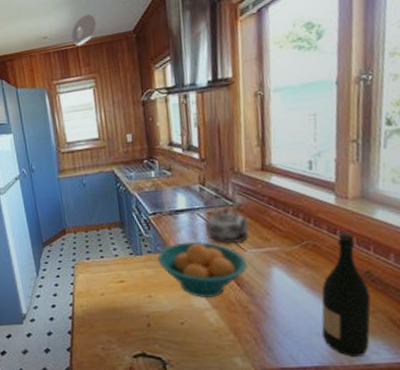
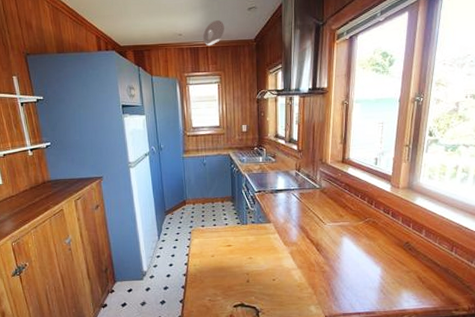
fruit bowl: present [157,241,247,298] -> none [259,215,325,260]
kettle: present [205,193,250,243] -> none [298,178,330,218]
wine bottle: present [321,232,371,357] -> none [373,213,407,304]

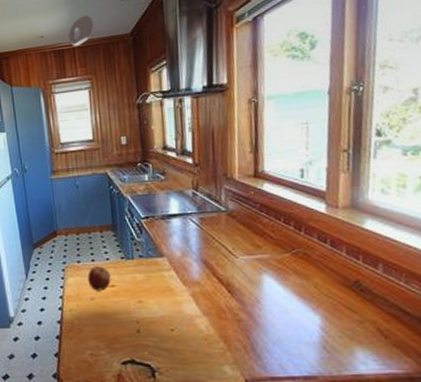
apple: none [210,230,229,250] -> present [87,266,111,291]

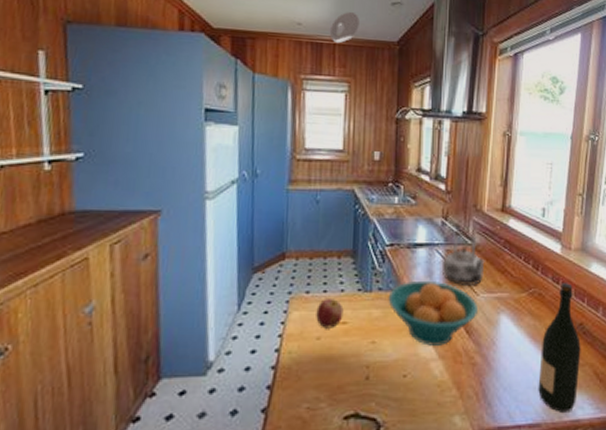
fruit bowl: none [149,246,238,304] -> present [388,280,478,346]
kettle: none [197,199,242,249] -> present [443,230,485,285]
wine bottle: none [310,241,360,367] -> present [538,283,581,412]

